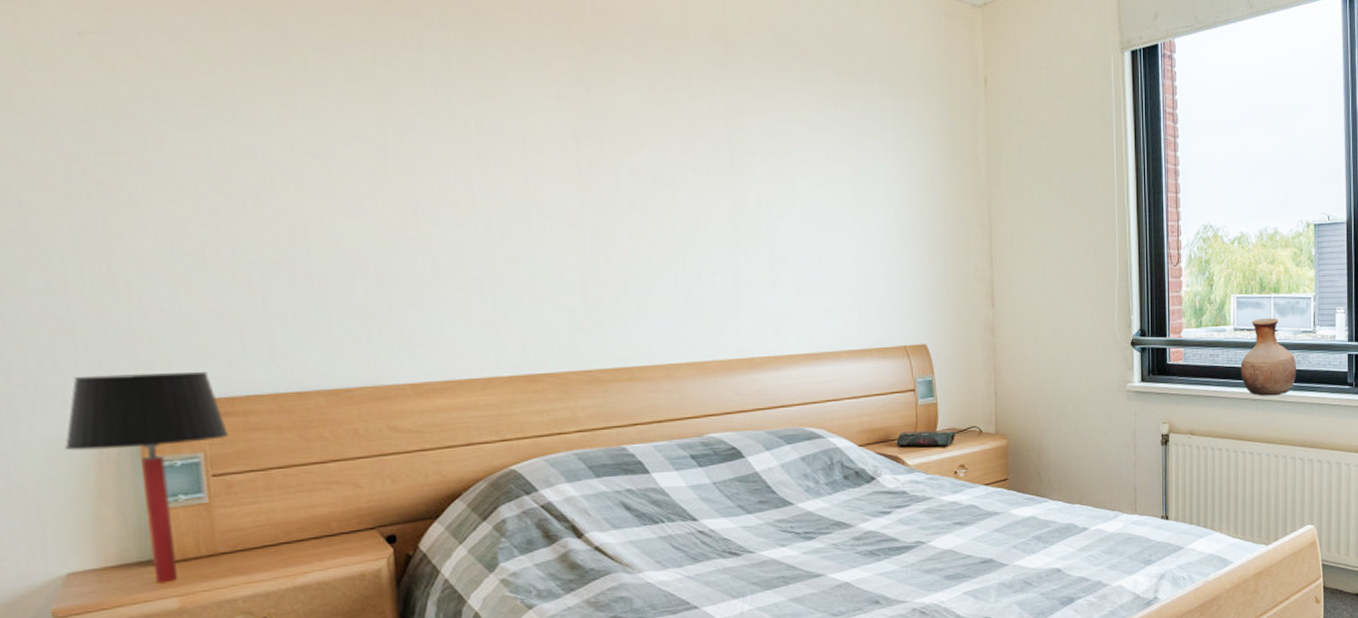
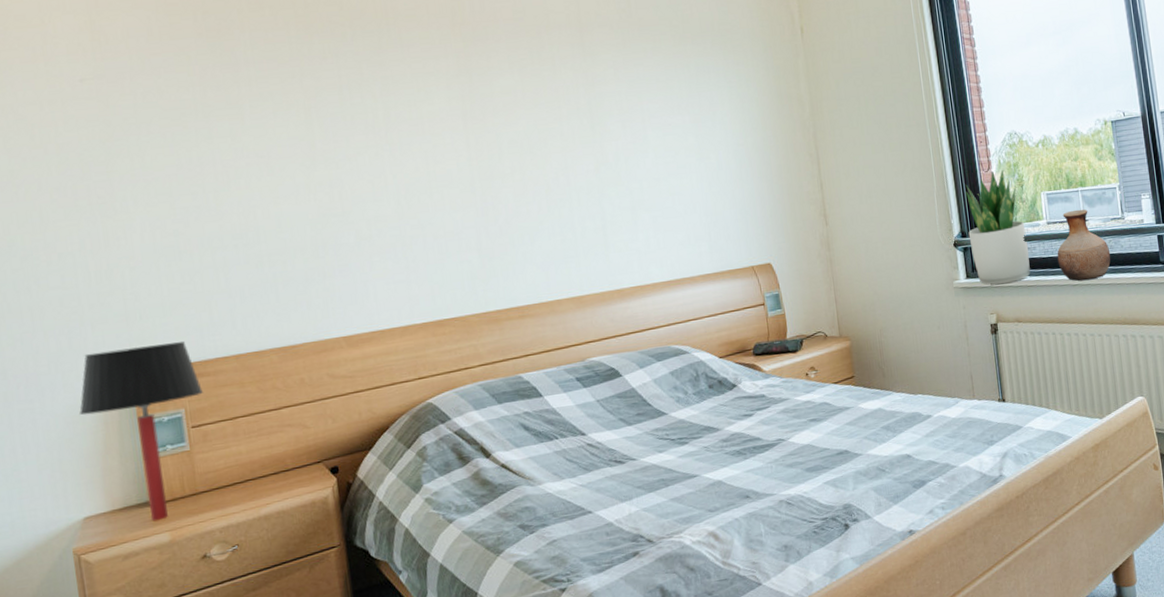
planter: none [1148,265,1211,392] -> present [966,169,1031,285]

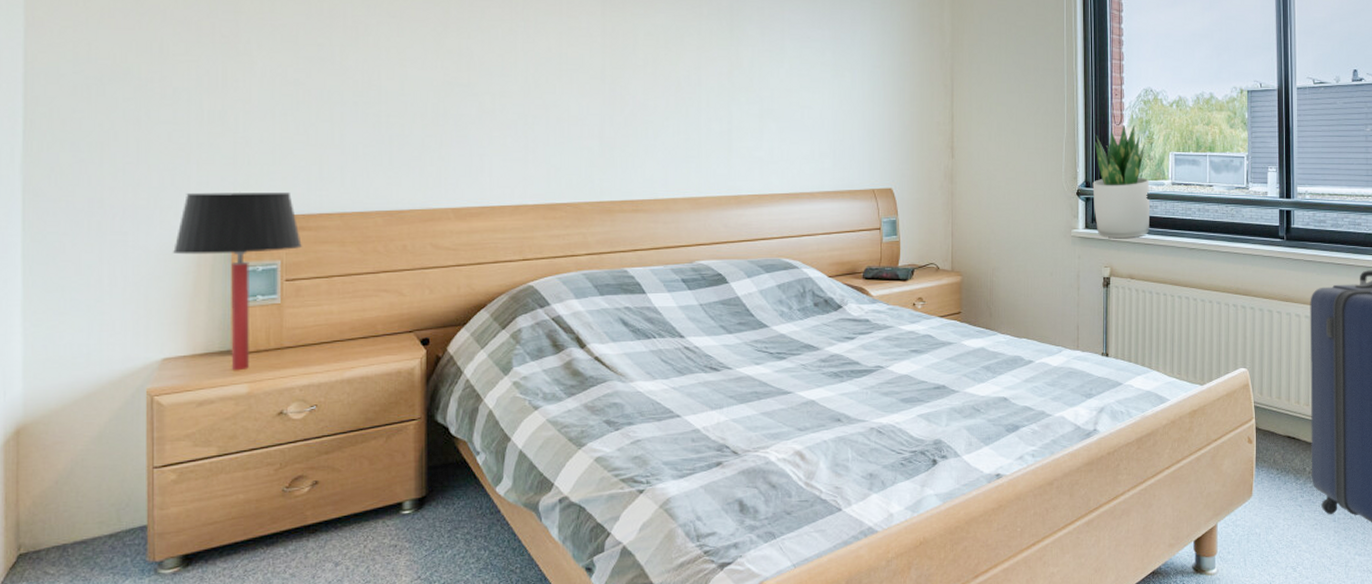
vase: present [1057,209,1111,281] -> none [1178,174,1231,246]

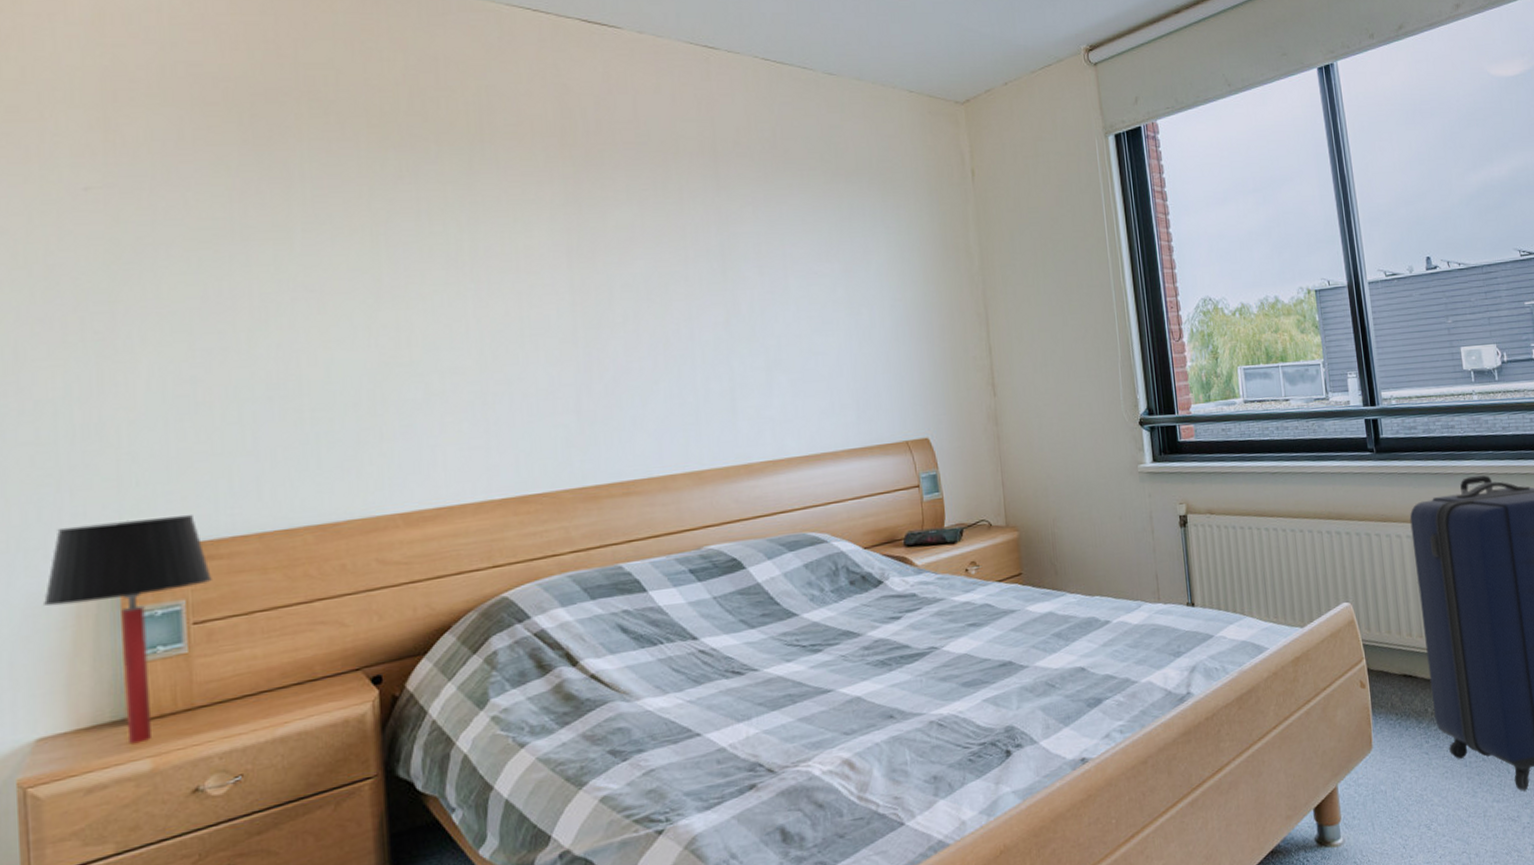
planter: present [1092,124,1151,239] -> none [1154,339,1225,471]

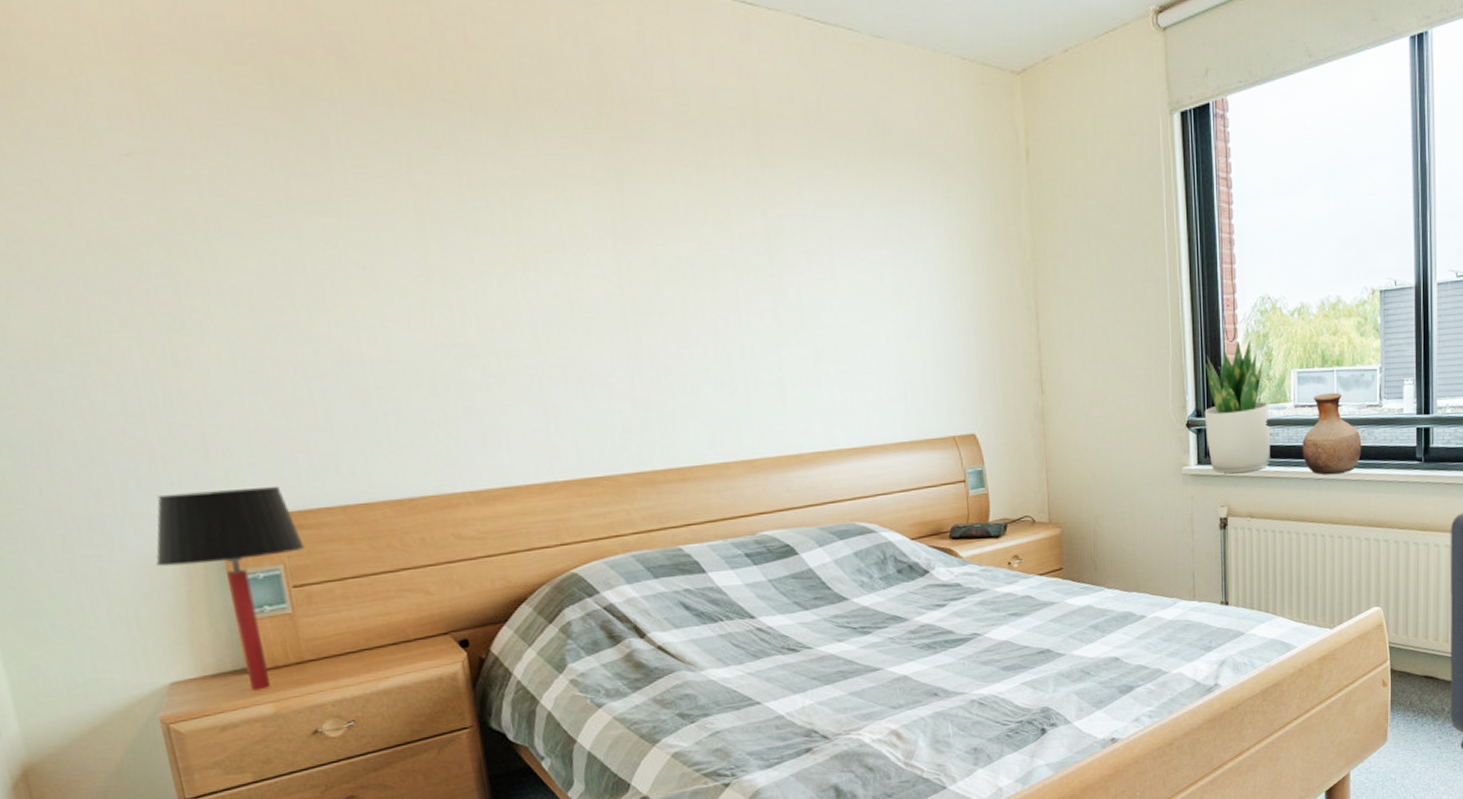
planter: none [1154,339,1225,471] -> present [1204,340,1271,474]
vase: none [1254,387,1314,469] -> present [1302,392,1362,475]

